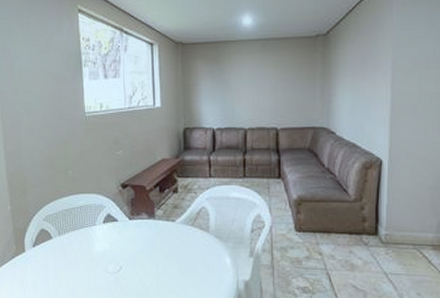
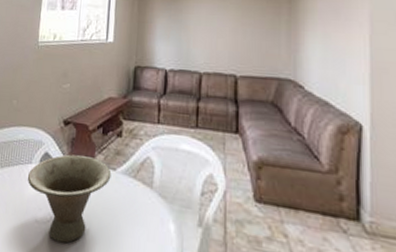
bowl: none [93,213,172,286] -> present [27,154,112,243]

